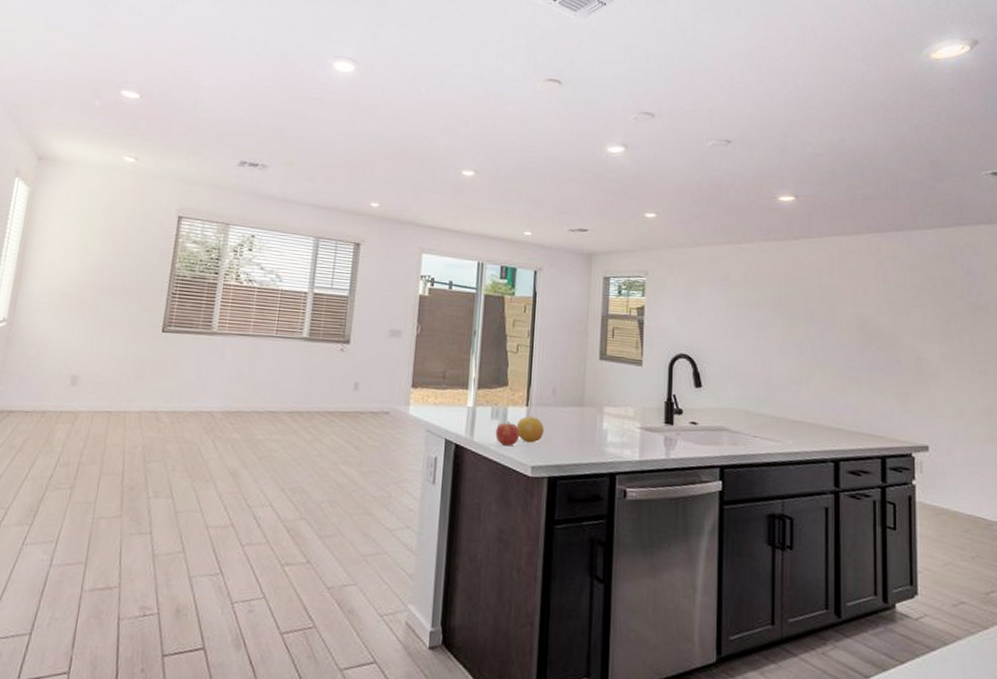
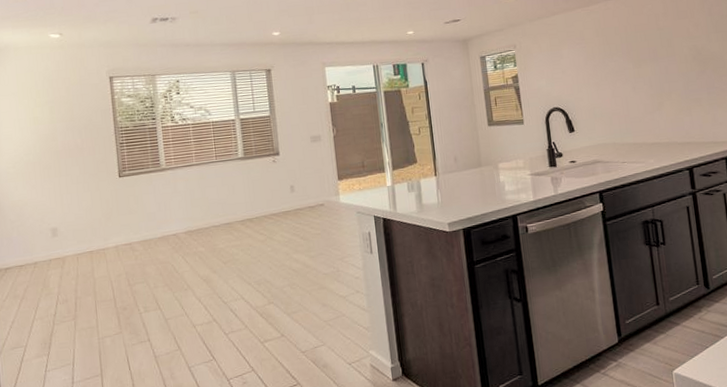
fruit: present [495,421,520,446] -> none [413,191,434,211]
fruit: present [516,416,545,443] -> none [430,183,454,205]

